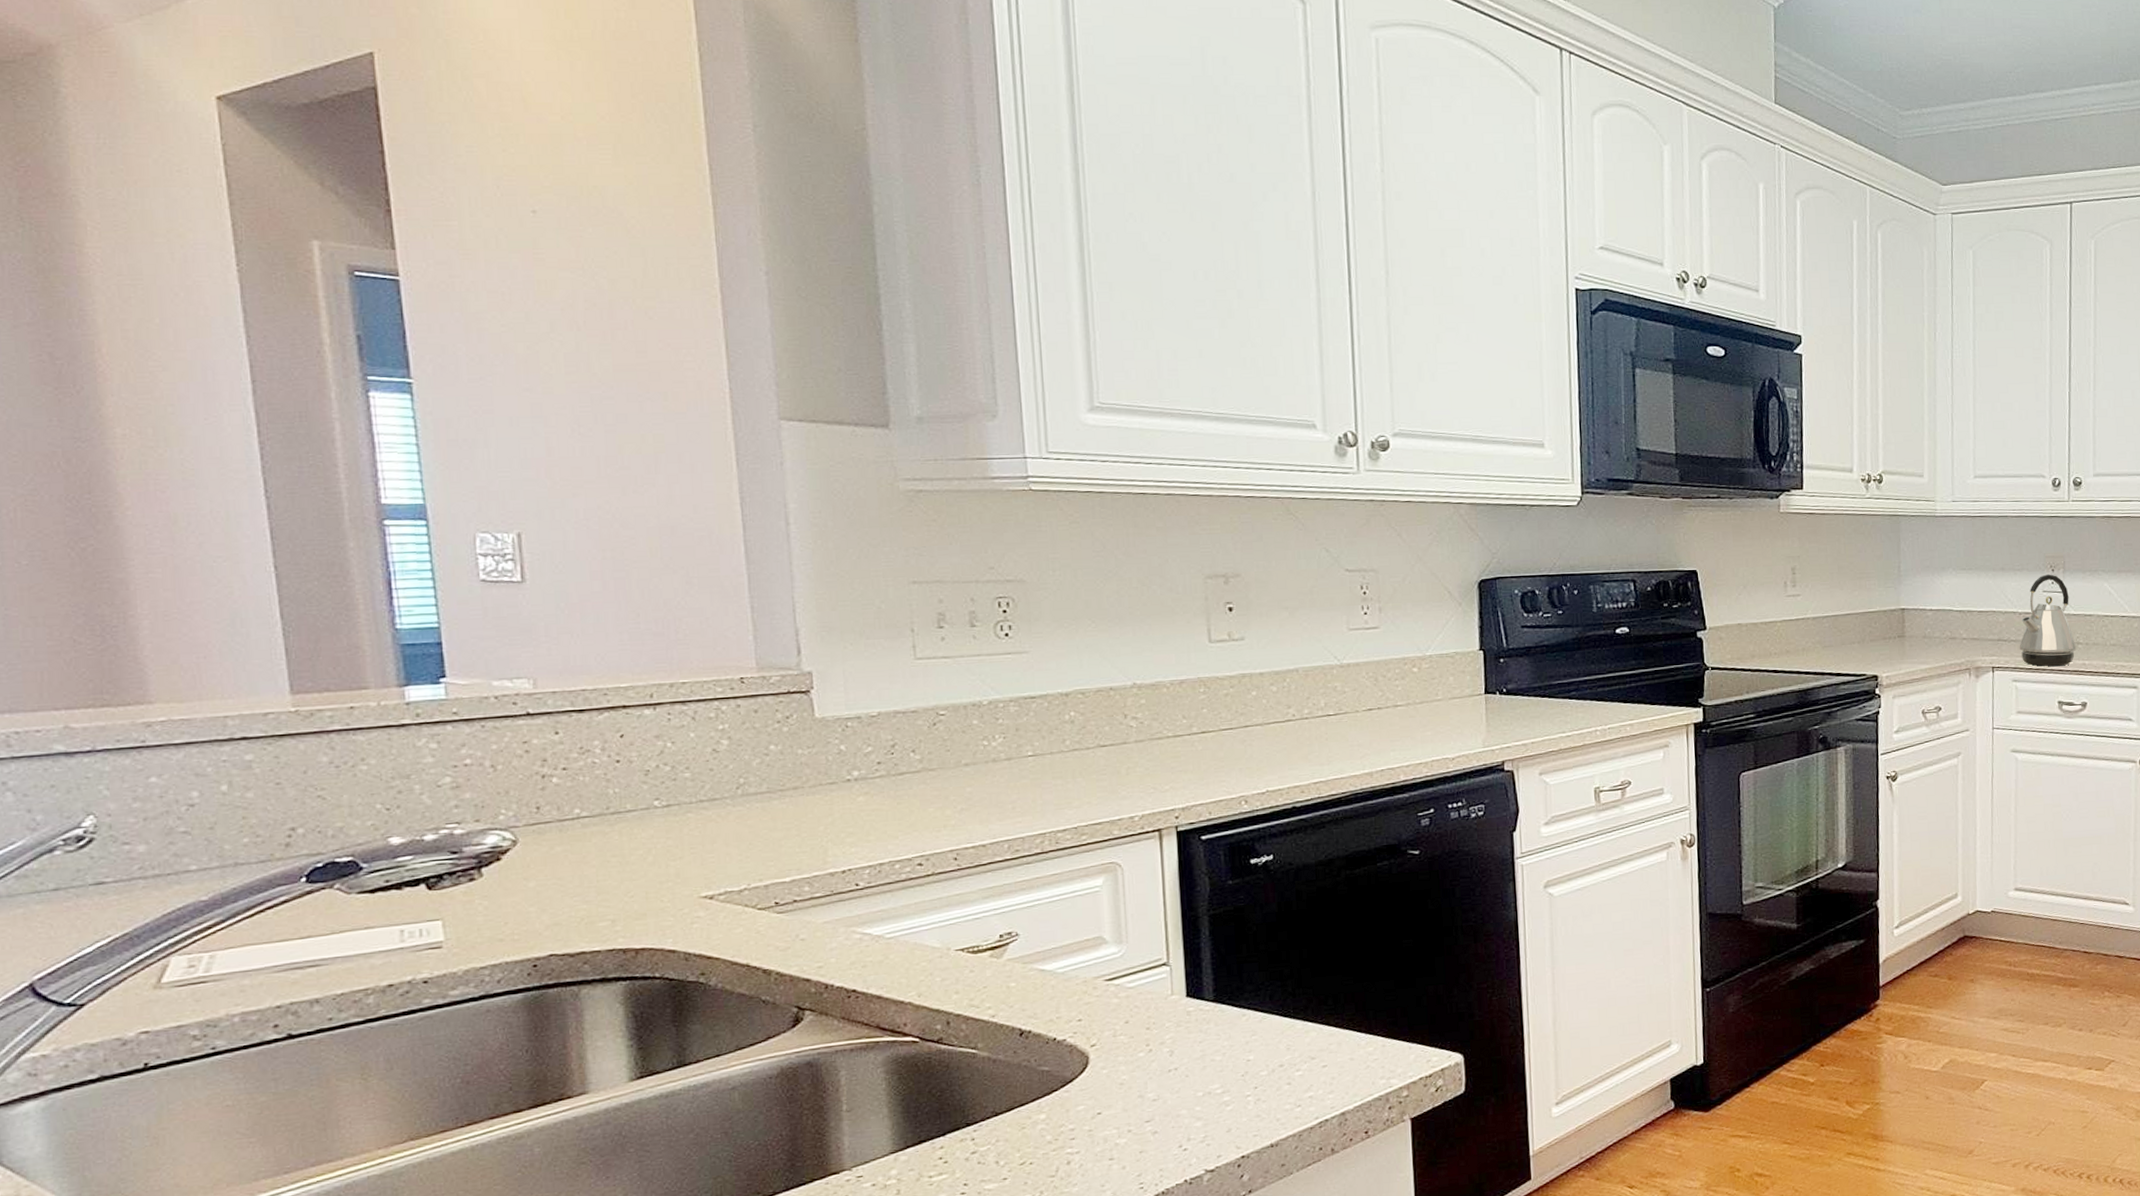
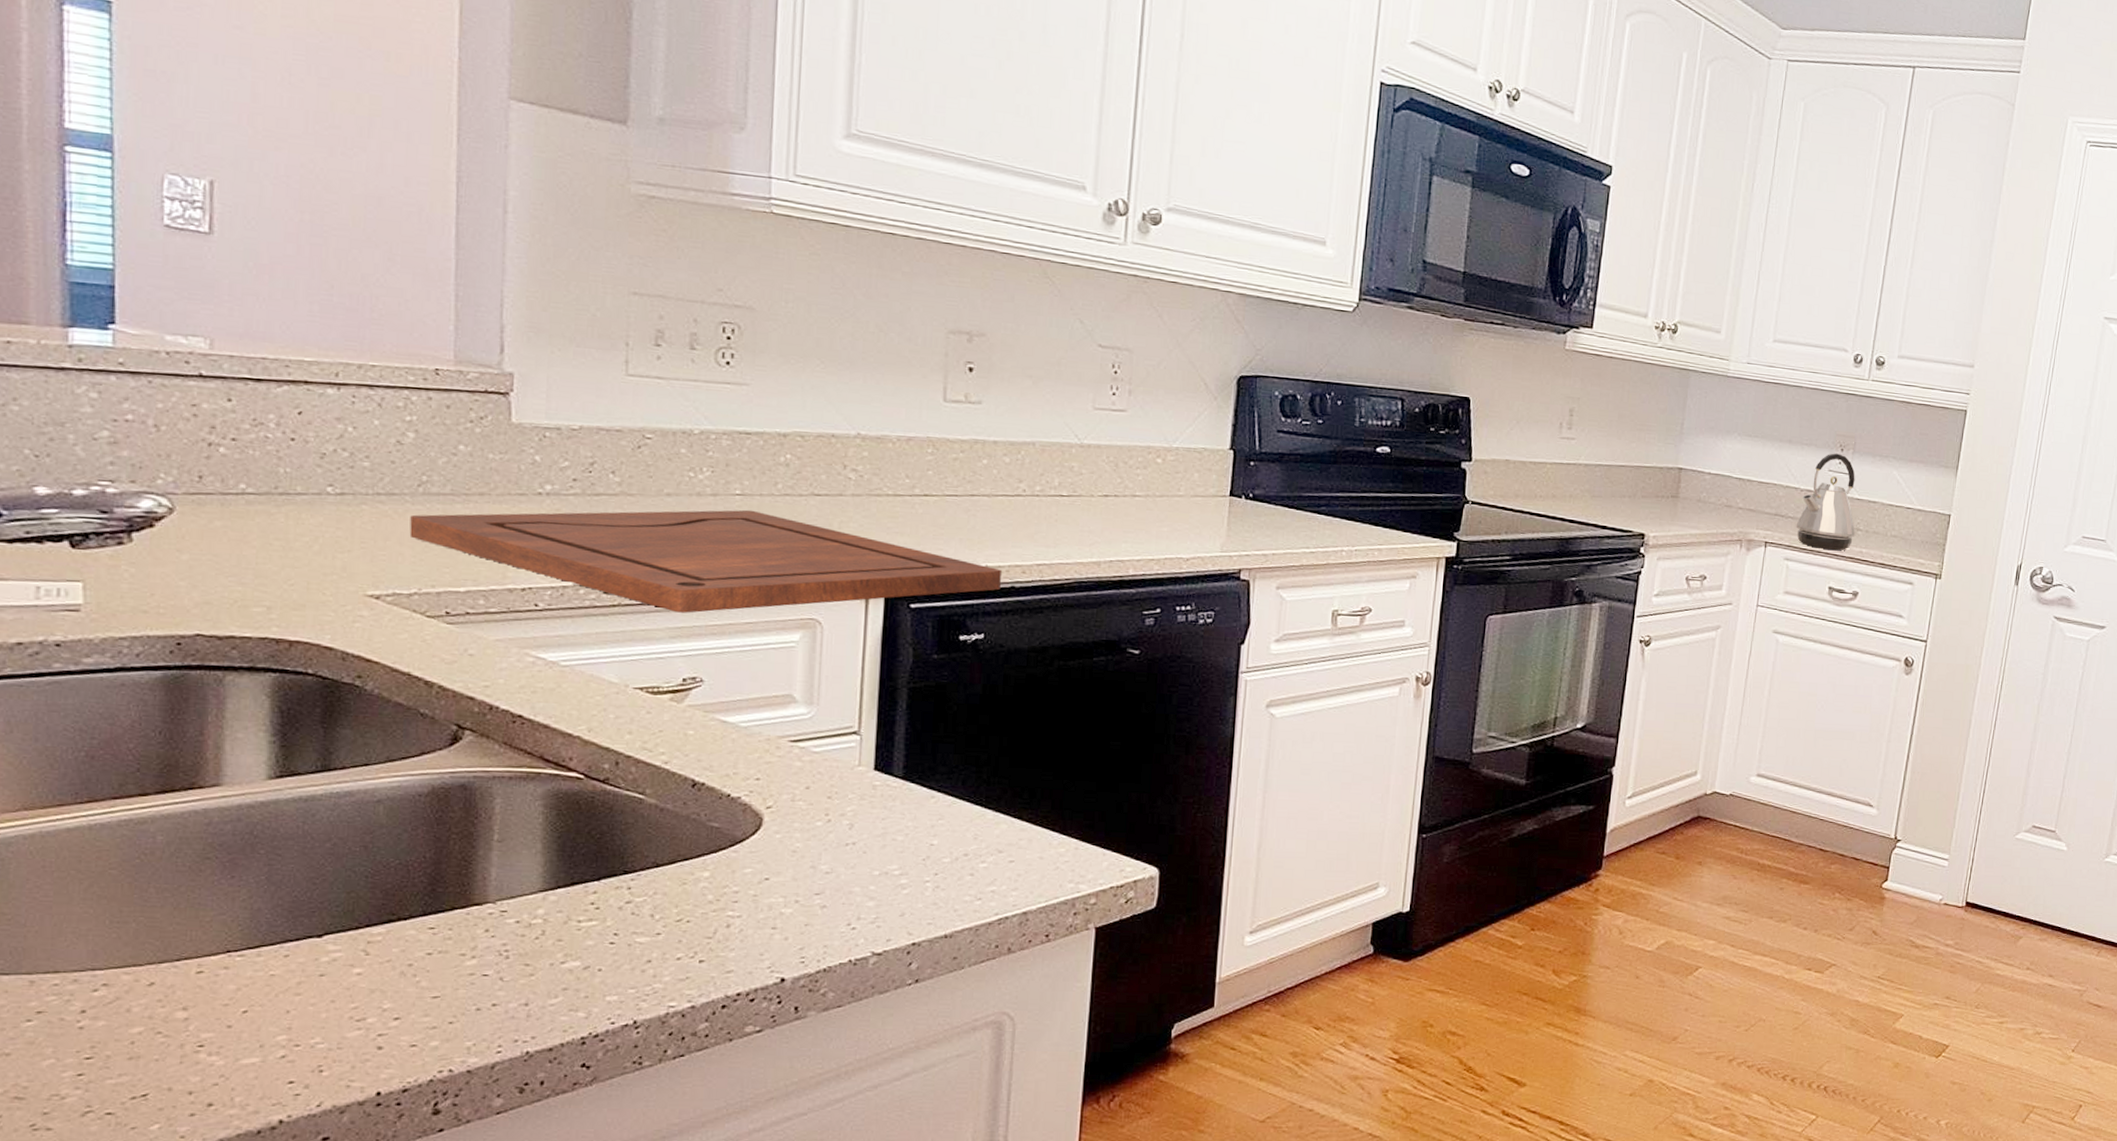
cutting board: none [733,768,1283,874] -> present [409,509,1001,613]

